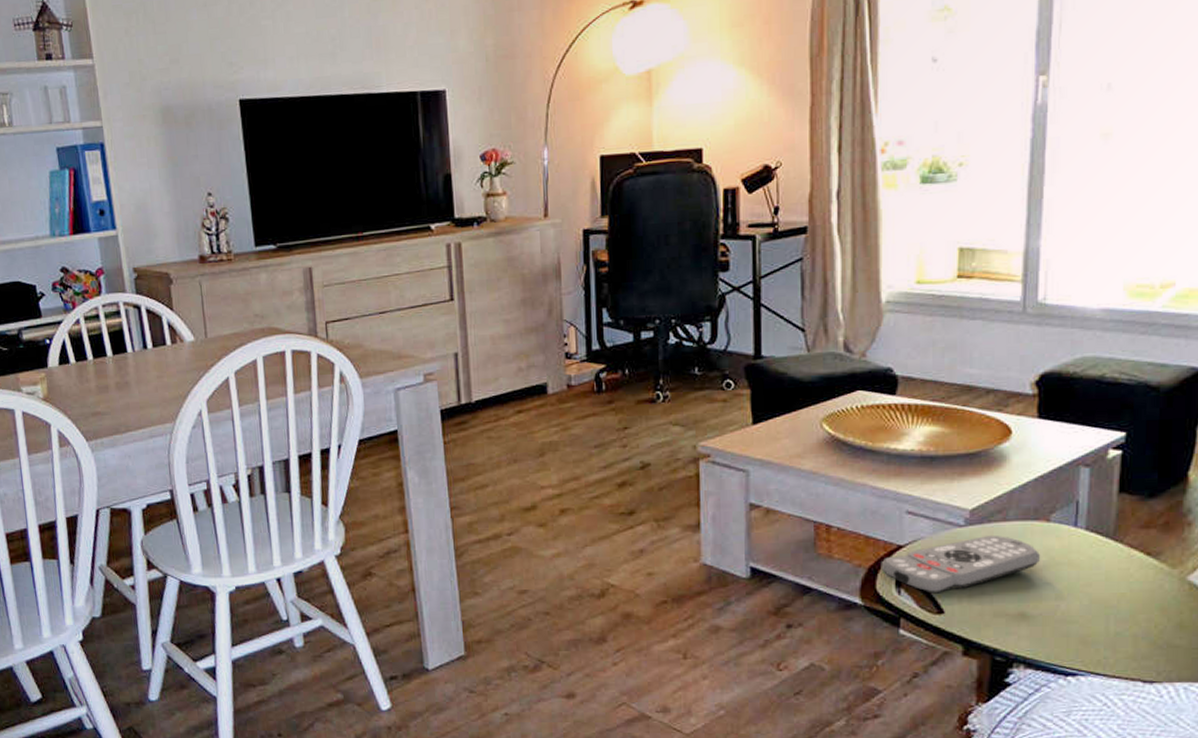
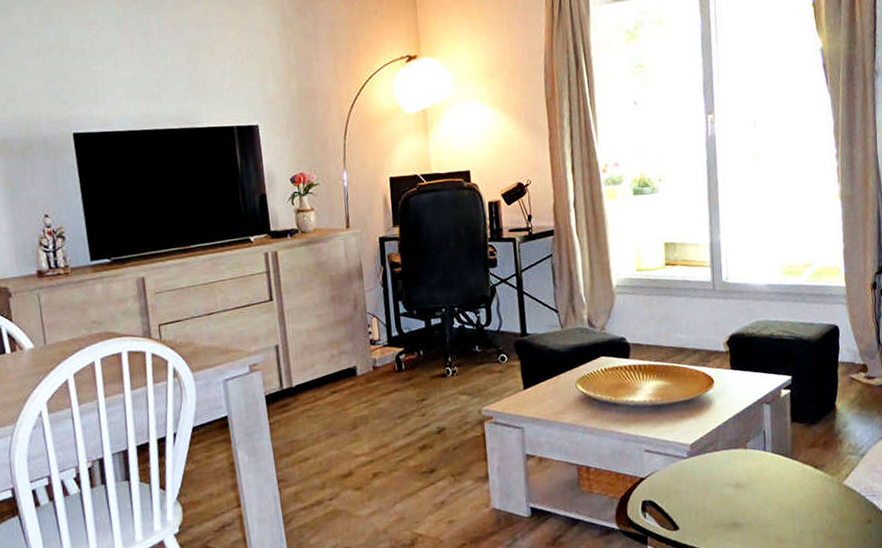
remote control: present [880,536,1040,594] -> none [629,463,743,514]

